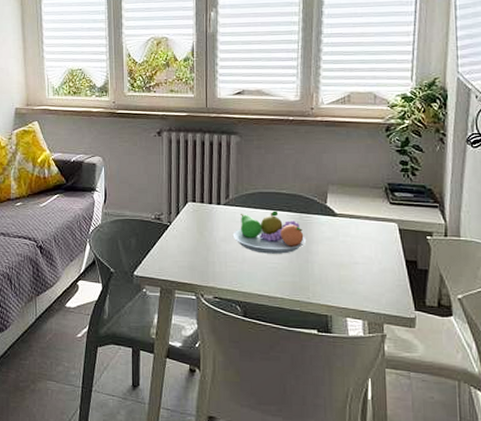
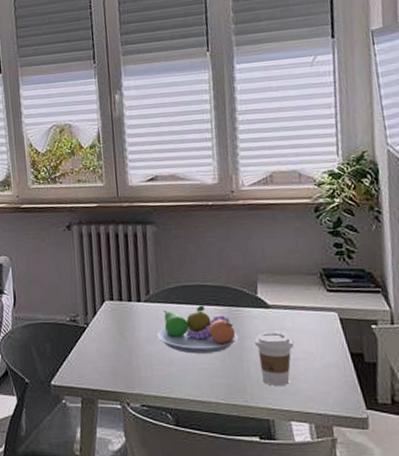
coffee cup: none [320,237,356,287] -> present [254,331,295,387]

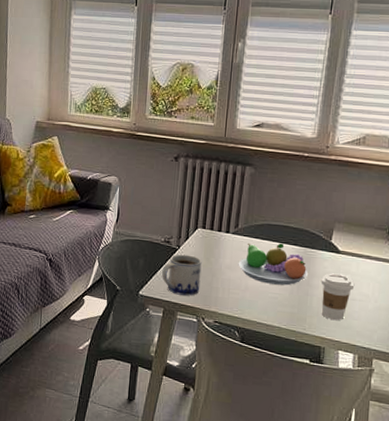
mug: none [73,332,119,380] -> present [162,254,202,296]

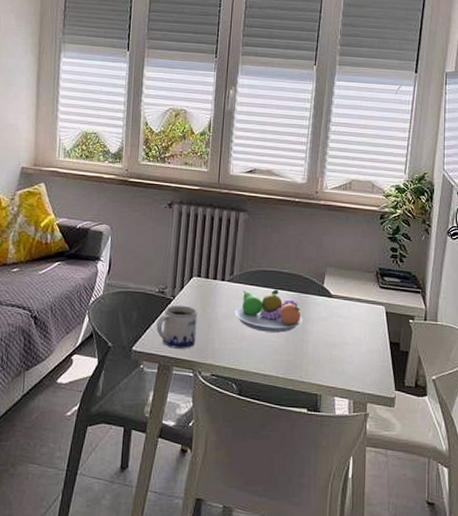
coffee cup: present [321,273,355,321] -> none [315,317,347,366]

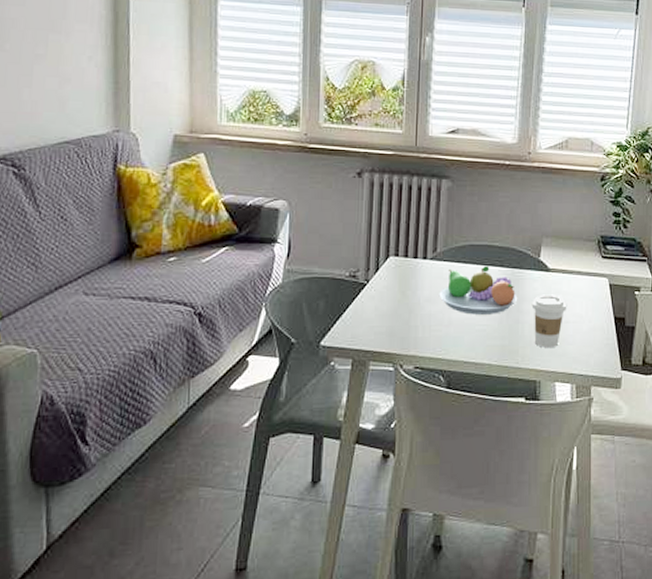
mug: present [156,305,198,349] -> none [348,290,396,340]
coffee cup: none [315,317,347,366] -> present [531,294,567,349]

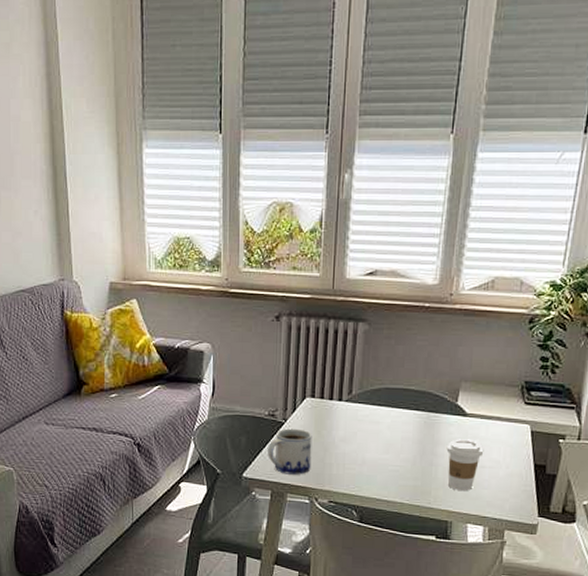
mug: none [348,290,396,340] -> present [268,428,312,475]
fruit bowl: present [439,266,518,315] -> none [353,409,433,456]

